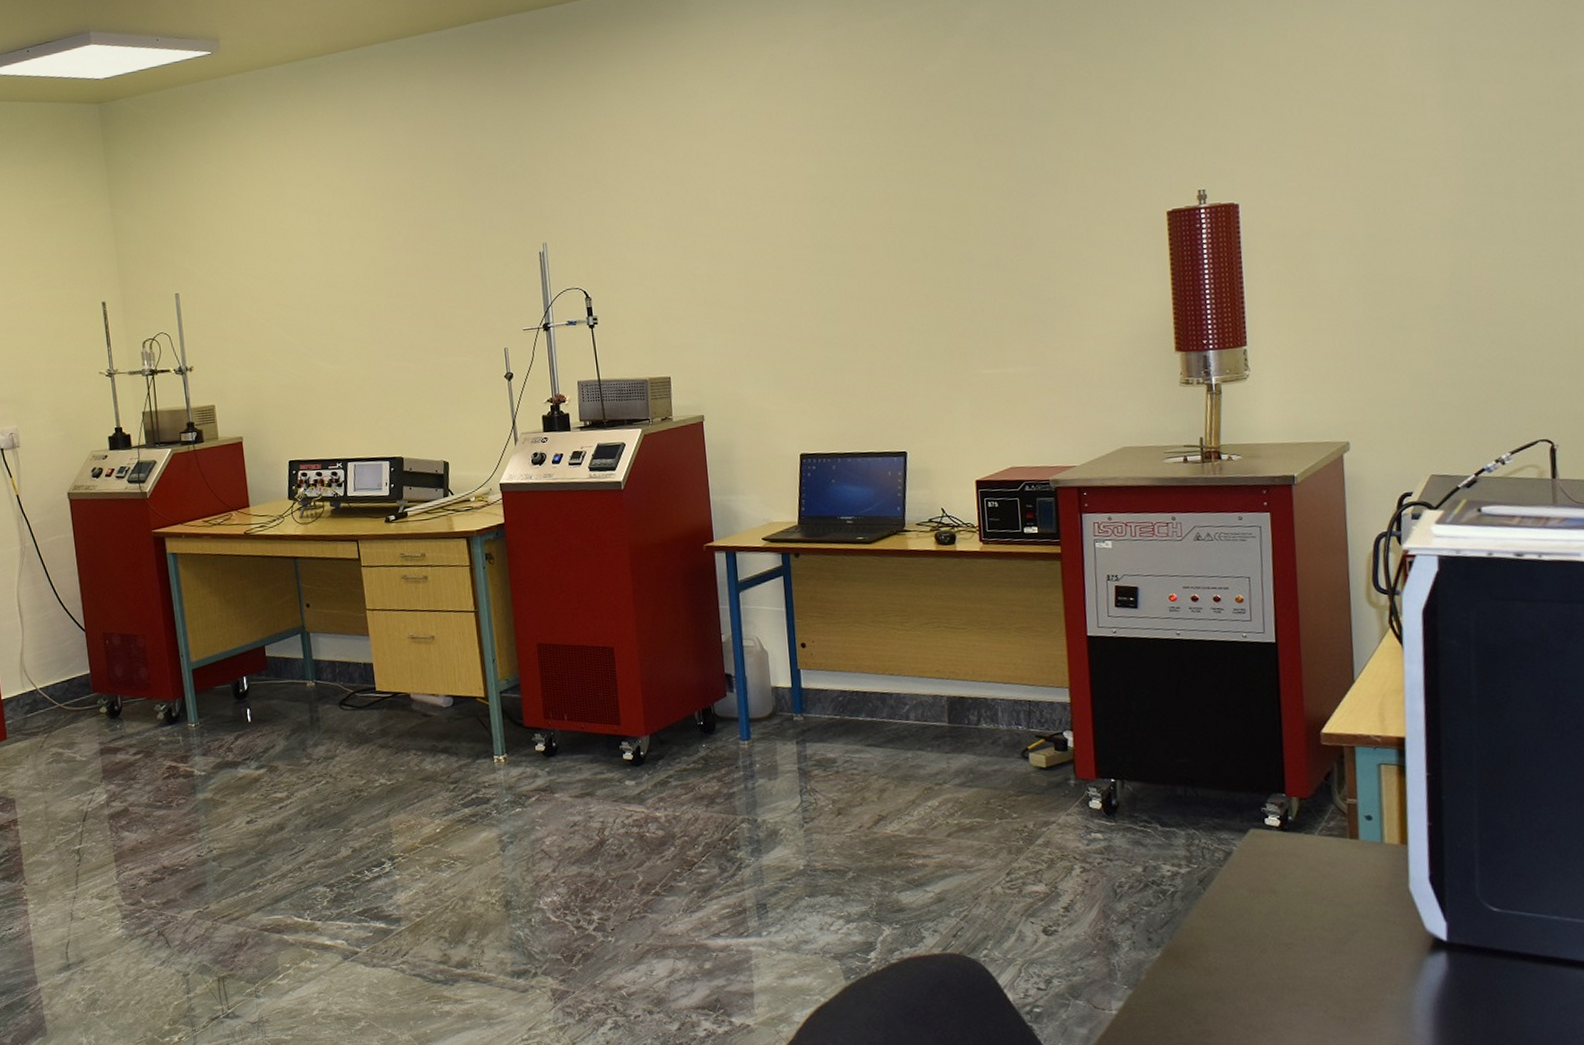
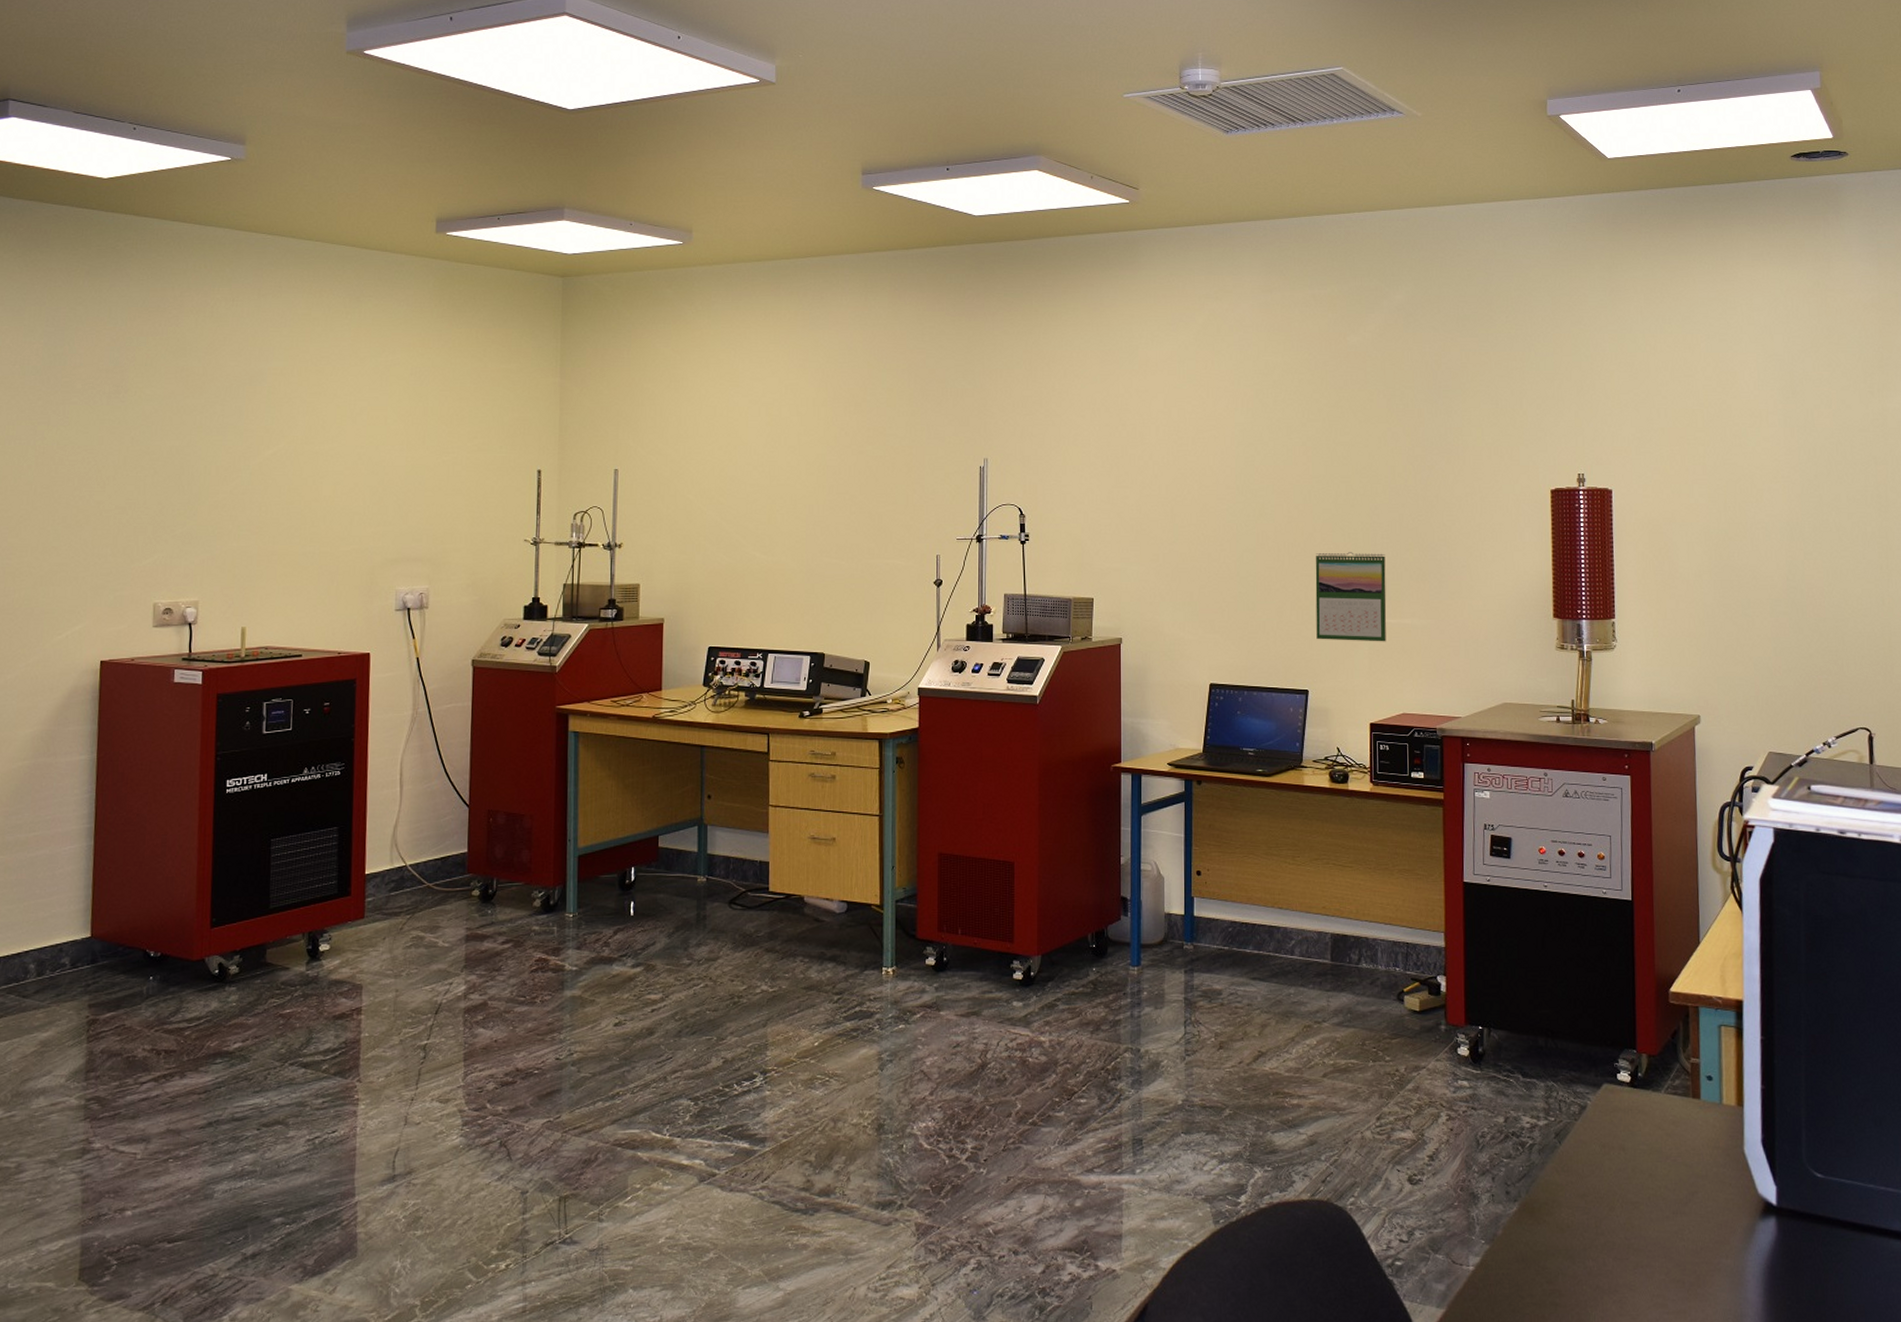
calendar: none [905,300,989,399] -> present [1315,552,1387,642]

